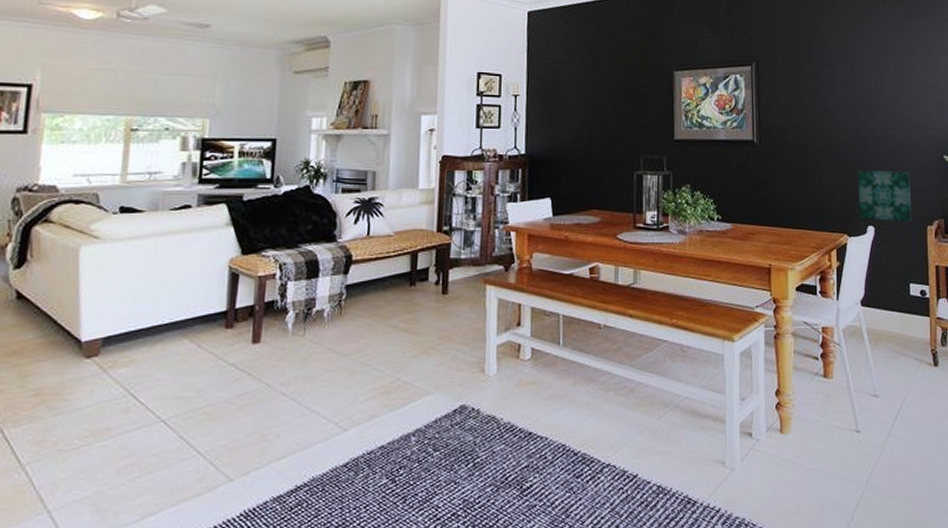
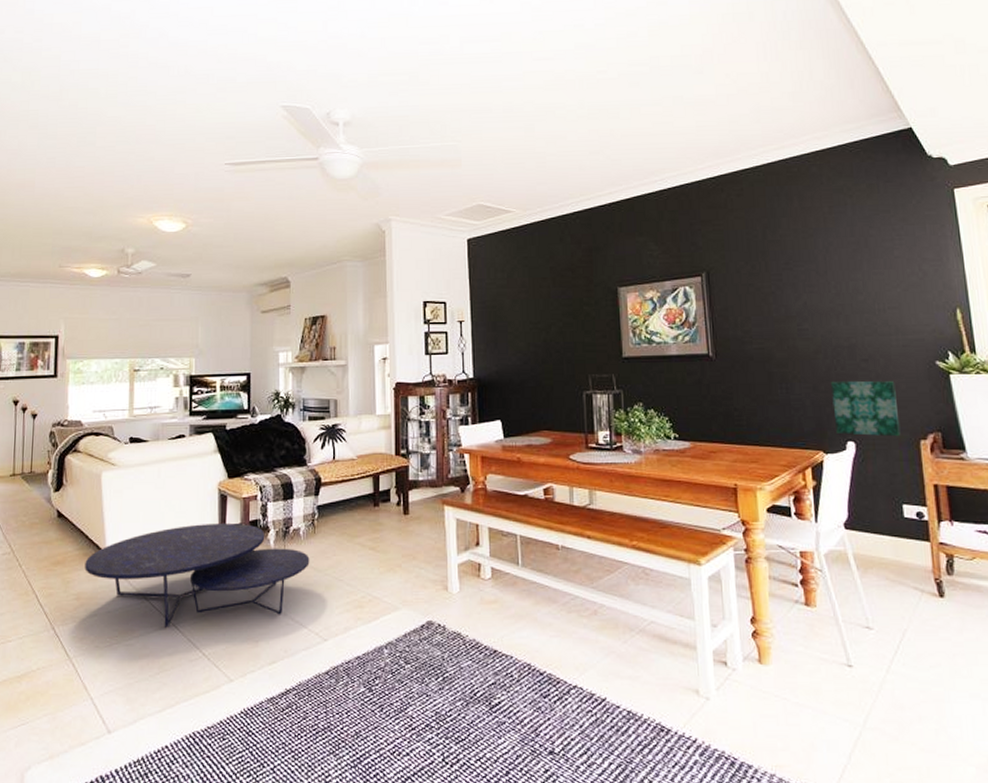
nesting table: none [49,304,334,424] -> present [85,522,310,628]

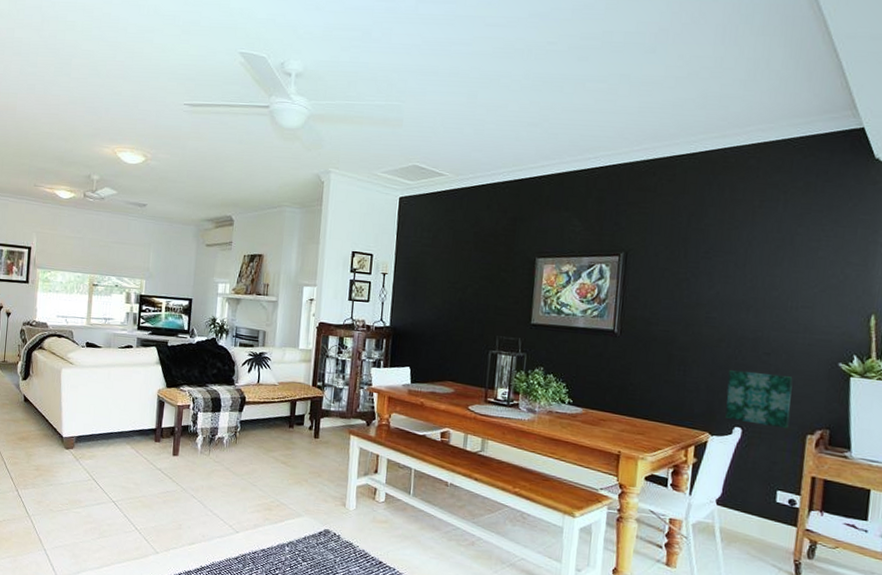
nesting table: present [85,522,310,628] -> none [44,422,230,507]

